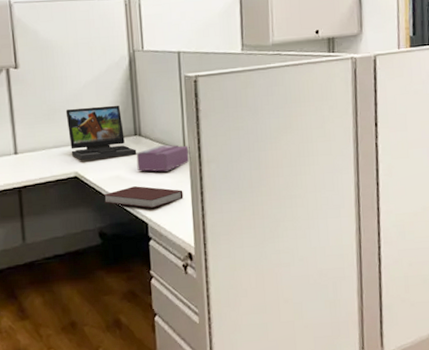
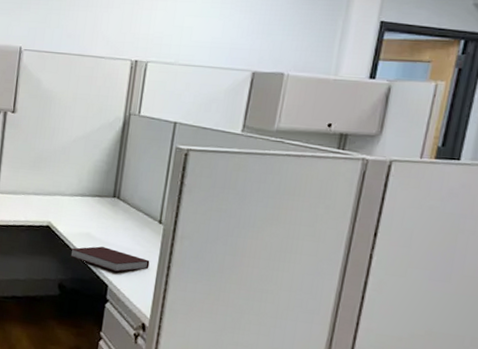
laptop: present [65,105,137,160] -> none [48,159,112,216]
tissue box: present [136,144,191,172] -> none [108,211,166,239]

